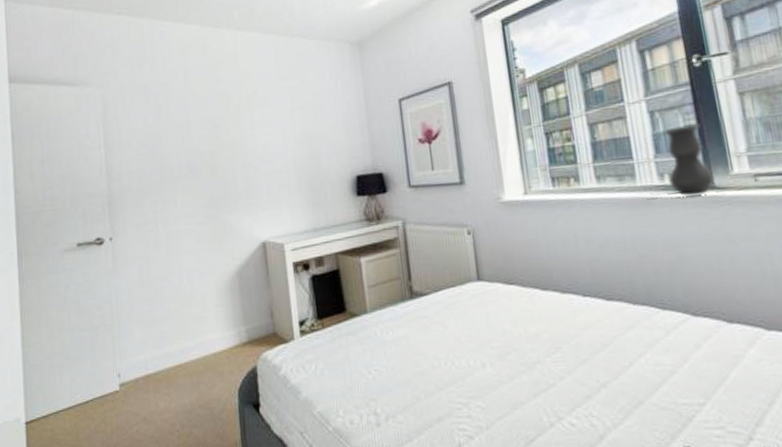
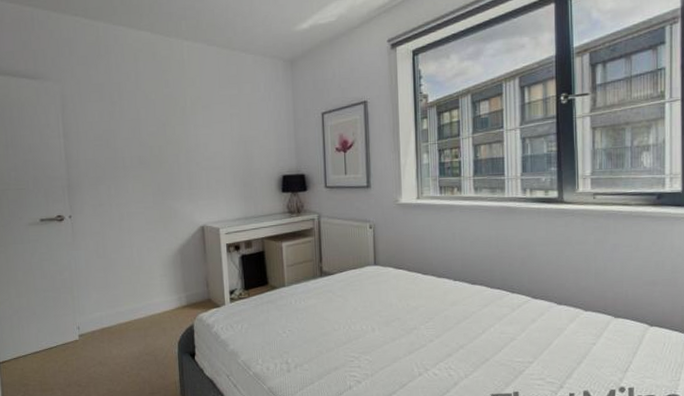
vase: present [662,123,714,196] -> none [529,149,563,207]

